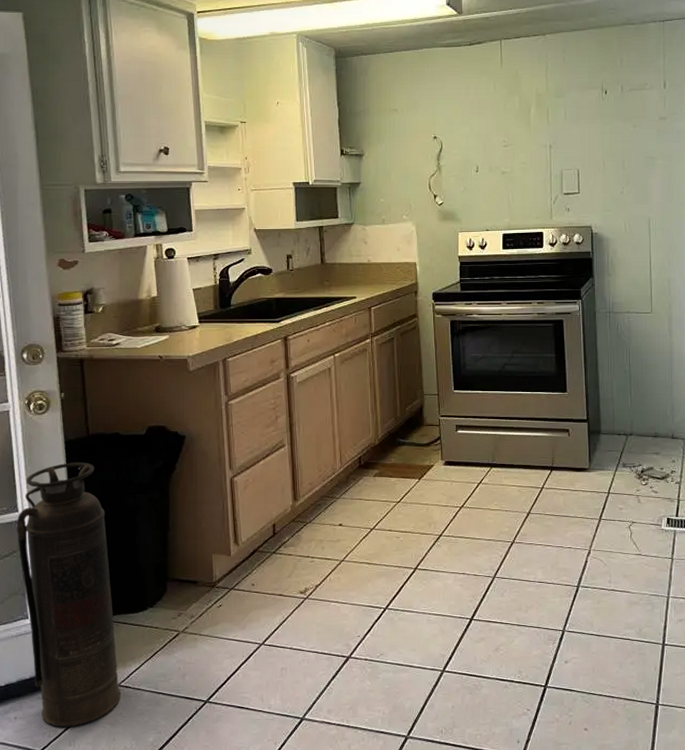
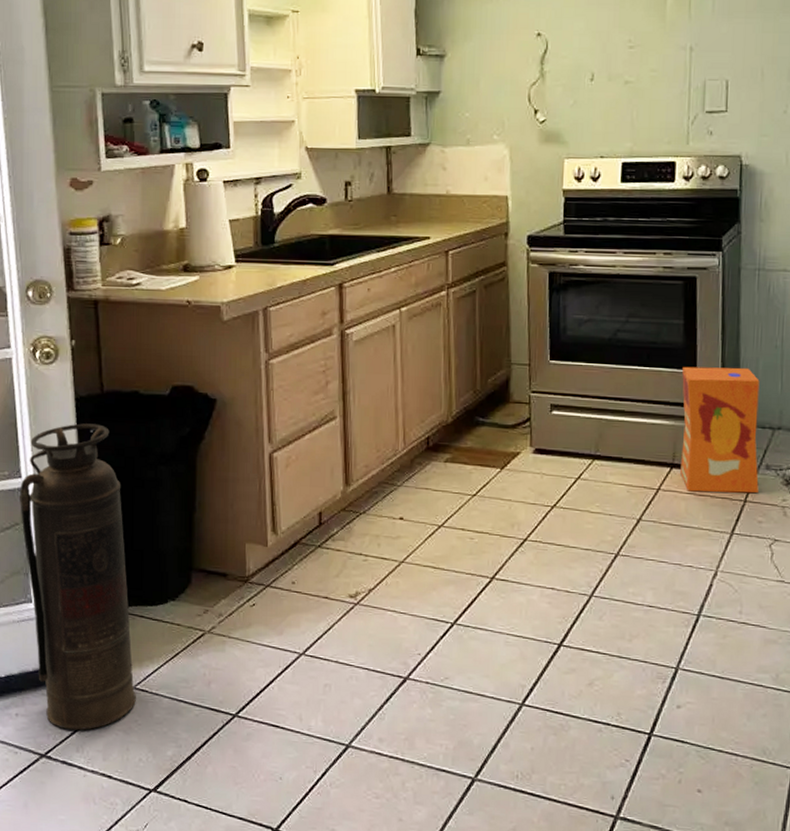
carton: none [556,388,618,488] -> present [680,366,760,494]

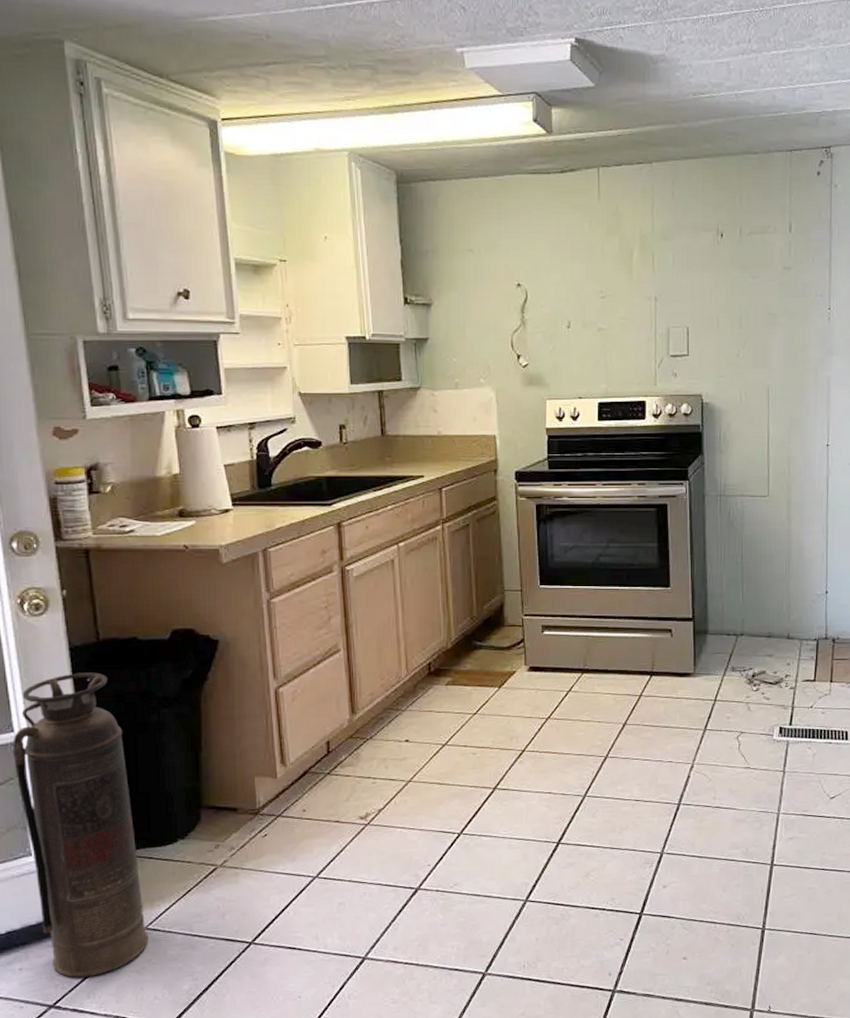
carton: present [680,366,760,494] -> none [658,583,726,696]

